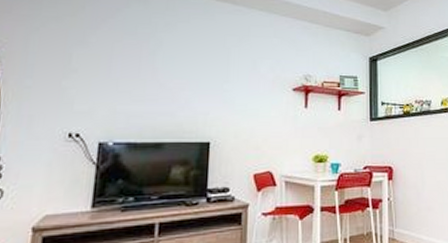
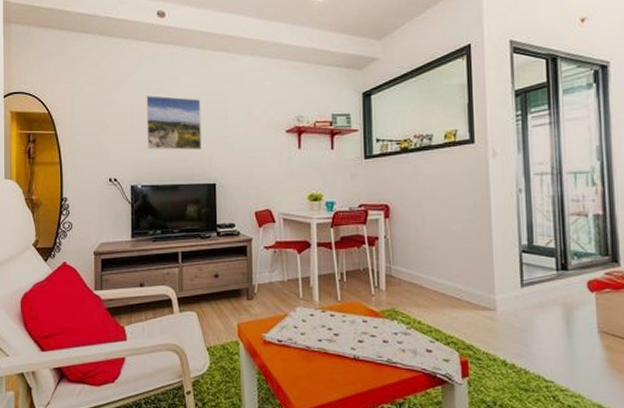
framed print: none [126,40,199,105] -> present [146,96,202,151]

